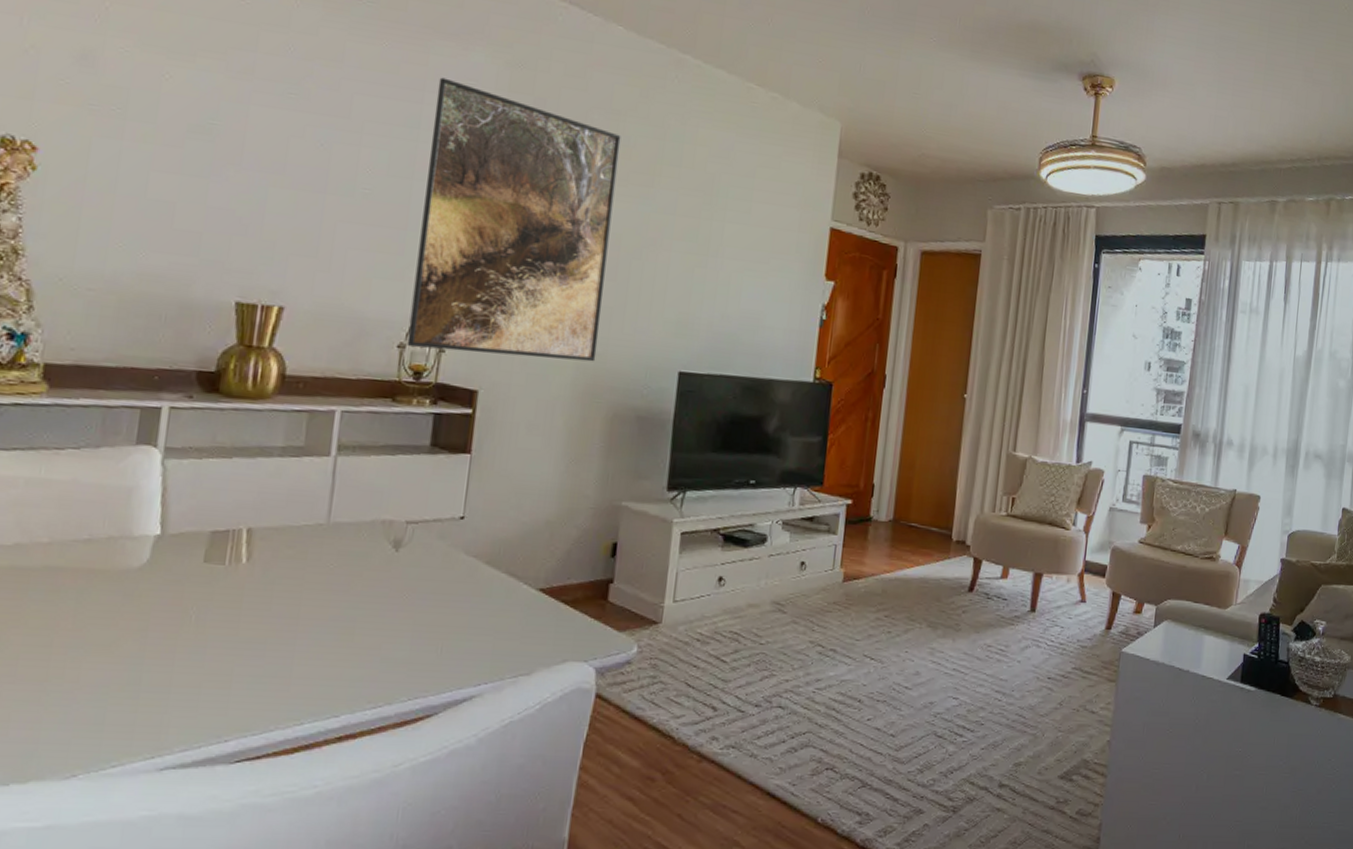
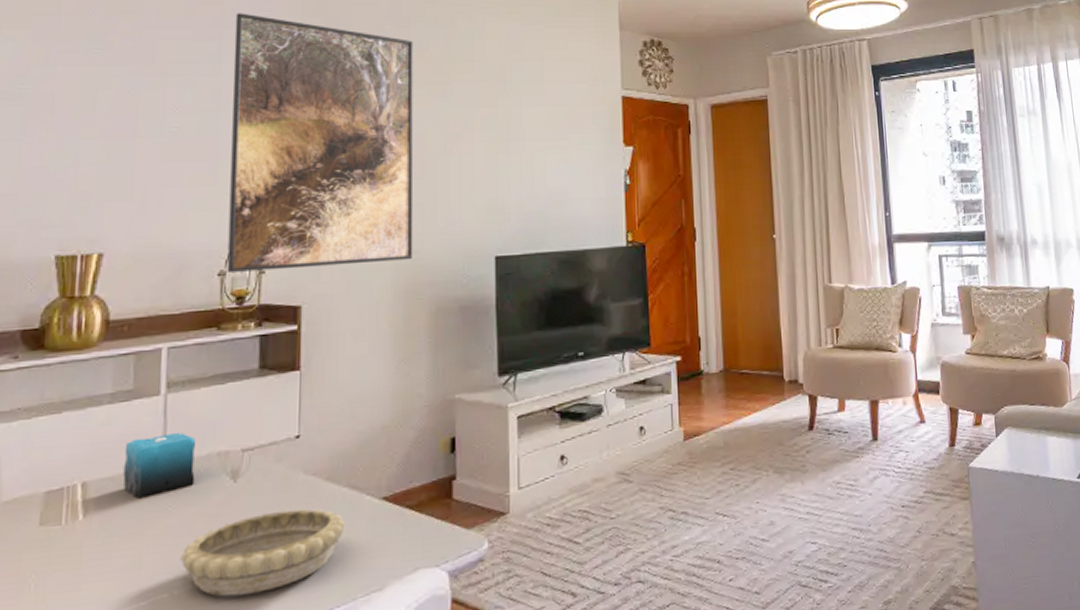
candle: none [287,479,363,553] -> present [123,420,197,499]
decorative bowl: none [338,585,501,658] -> present [181,508,345,597]

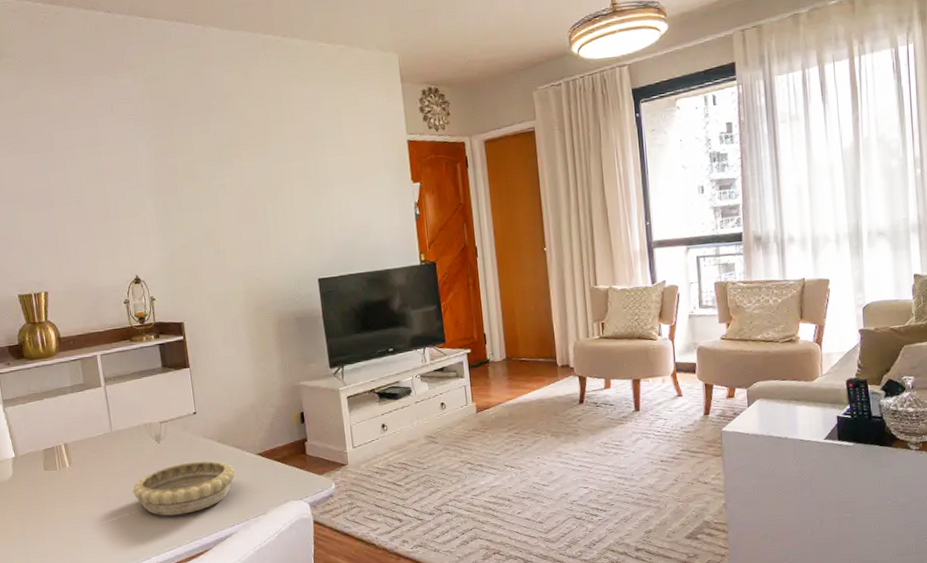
candle: present [123,420,197,499] -> none [85,403,133,454]
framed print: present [227,13,414,272] -> none [103,103,257,301]

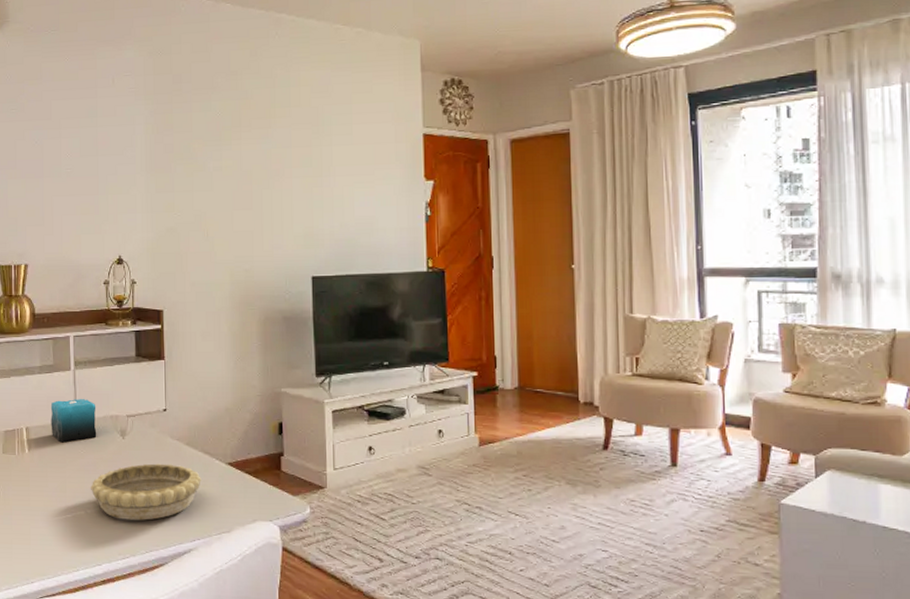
candle: none [85,403,133,454] -> present [50,388,97,443]

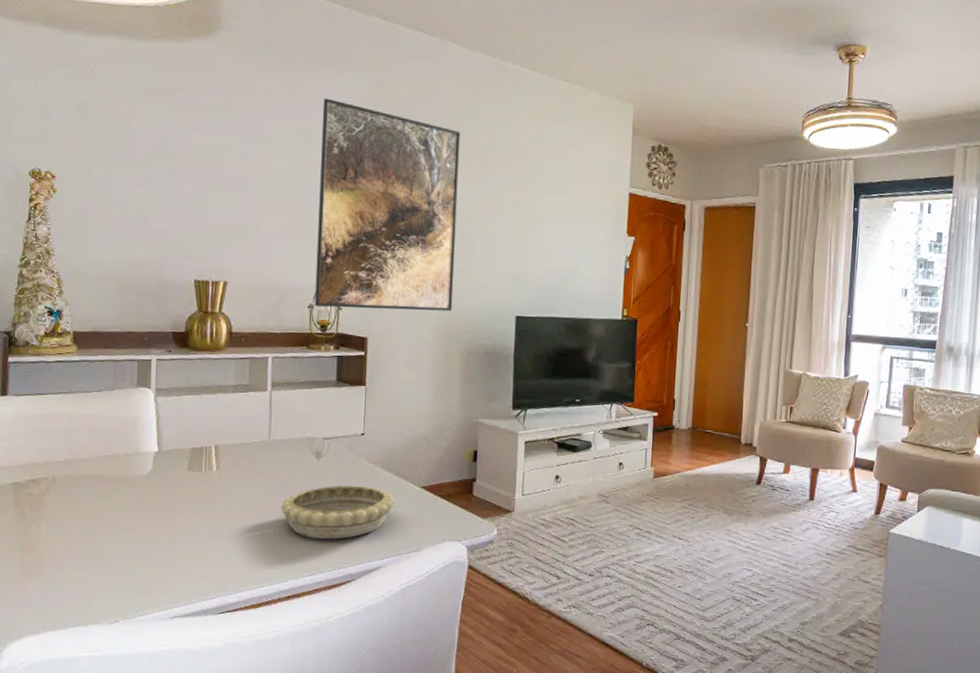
candle: present [50,388,97,443] -> none [242,408,292,462]
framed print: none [105,74,246,282] -> present [314,98,461,312]

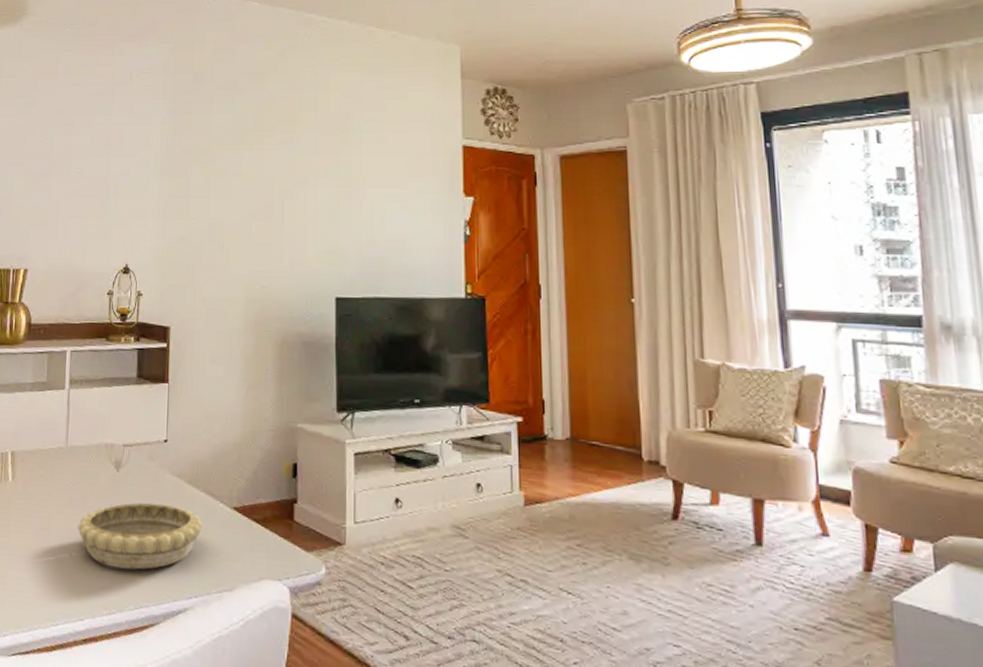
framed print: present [314,98,461,312] -> none [114,71,265,294]

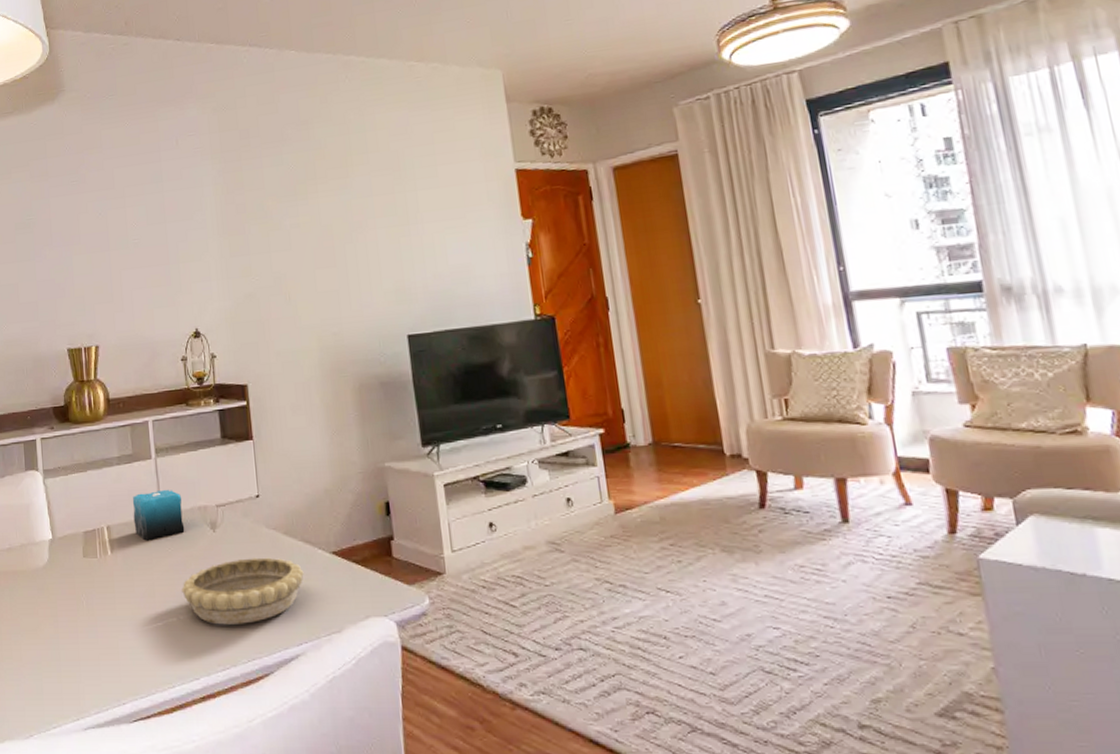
candle: none [38,409,90,472] -> present [132,479,185,541]

